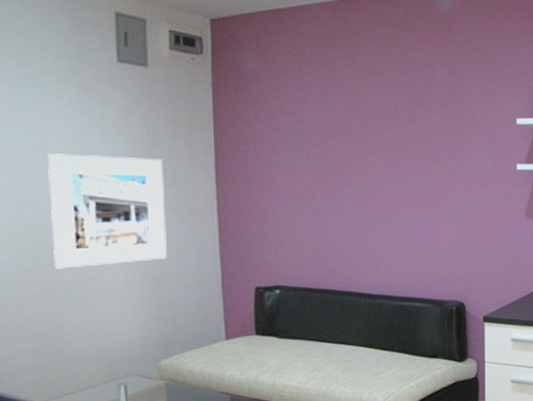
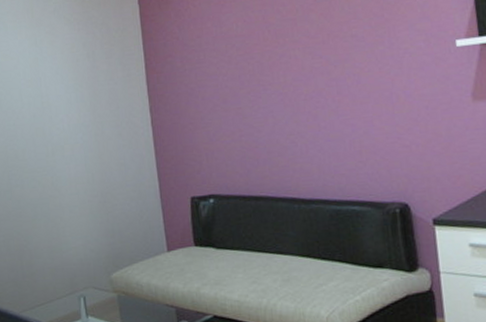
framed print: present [48,153,167,269] -> none [12,79,111,189]

